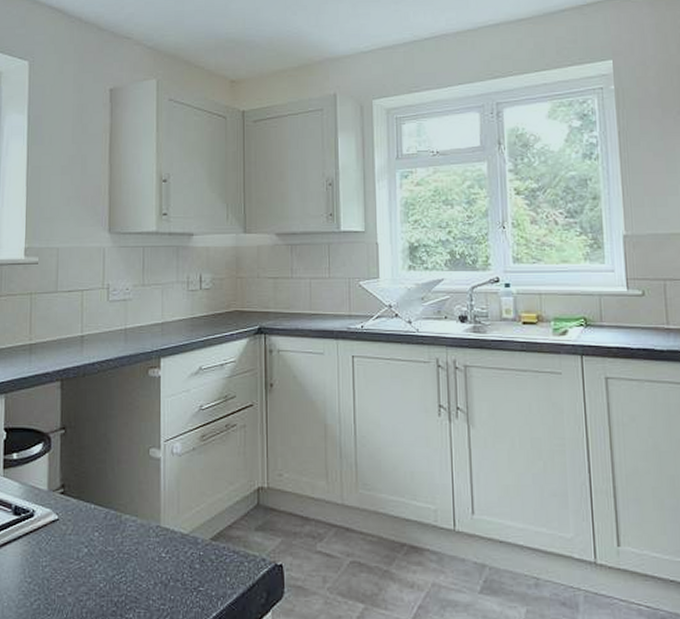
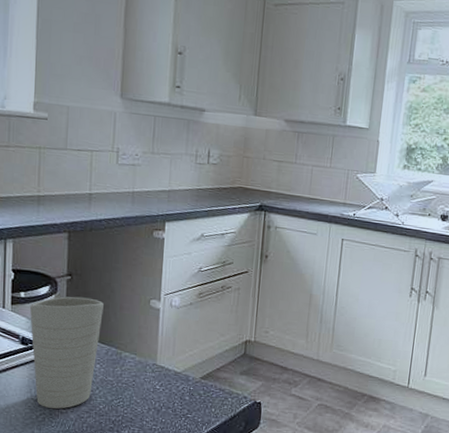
cup: none [22,452,100,592] -> present [29,296,104,409]

